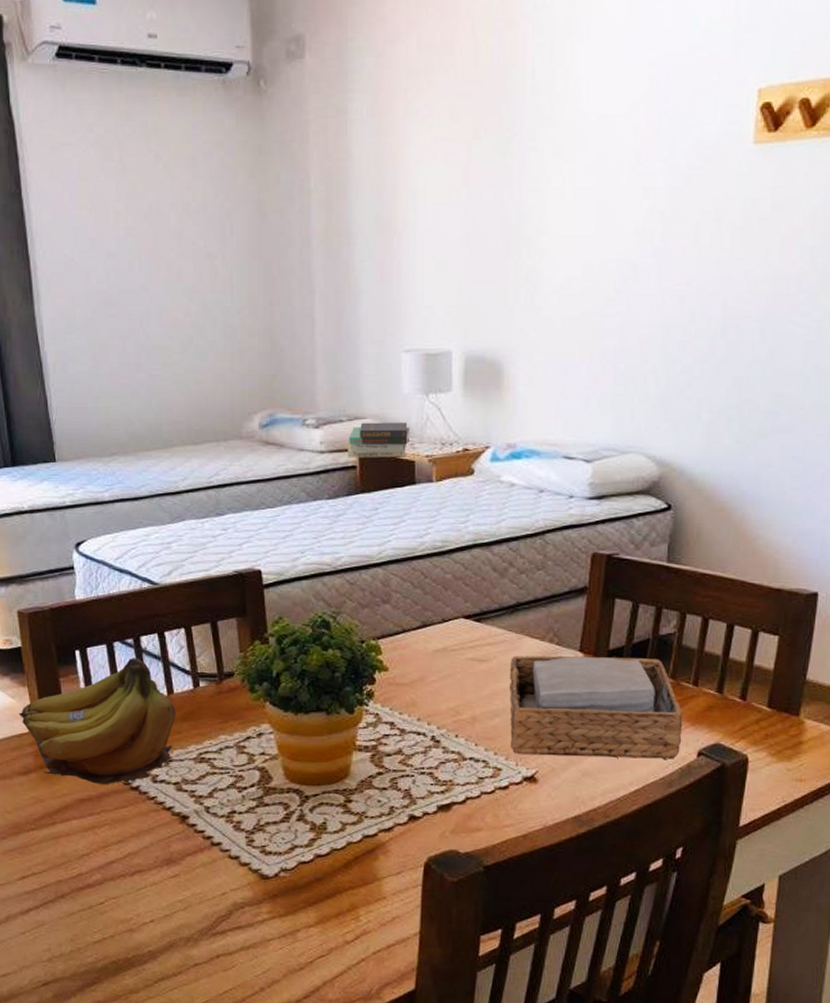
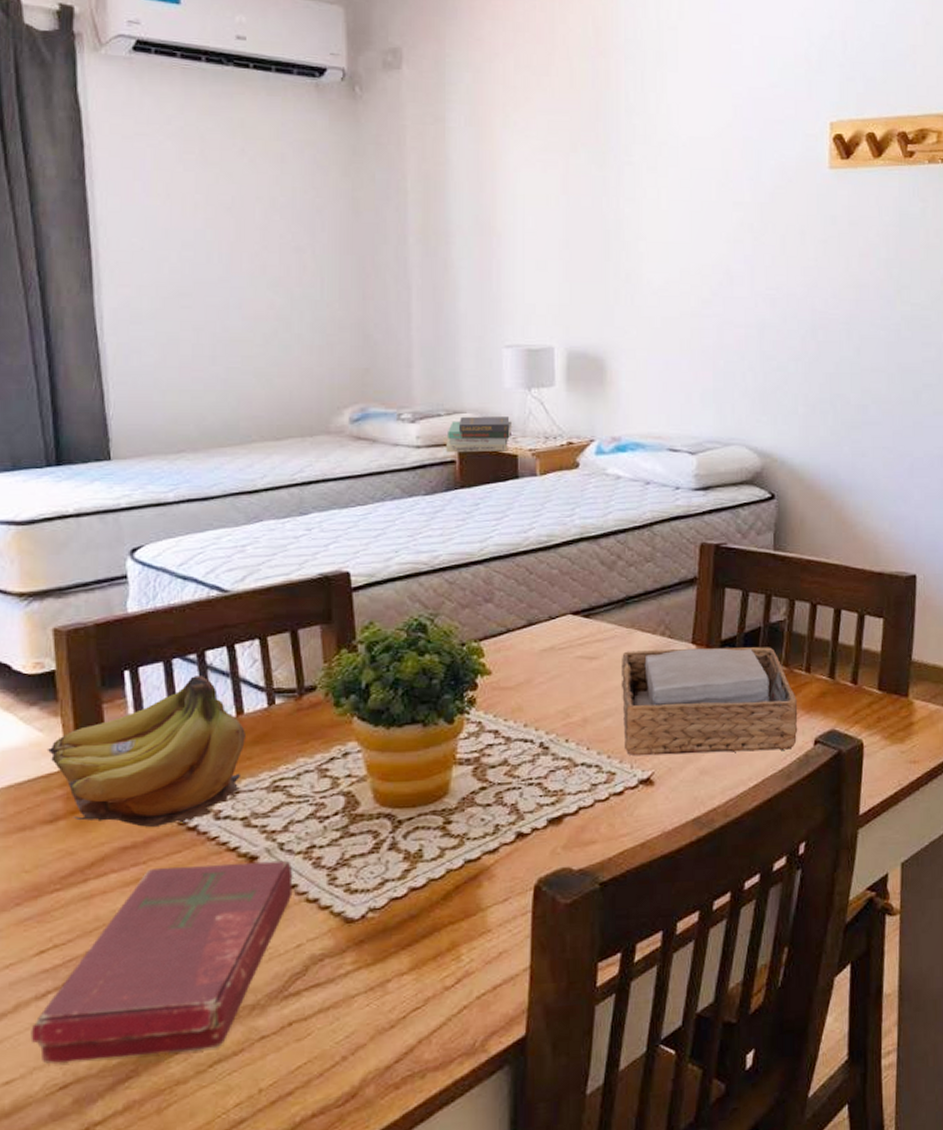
book: none [19,819,218,969] -> present [30,860,293,1064]

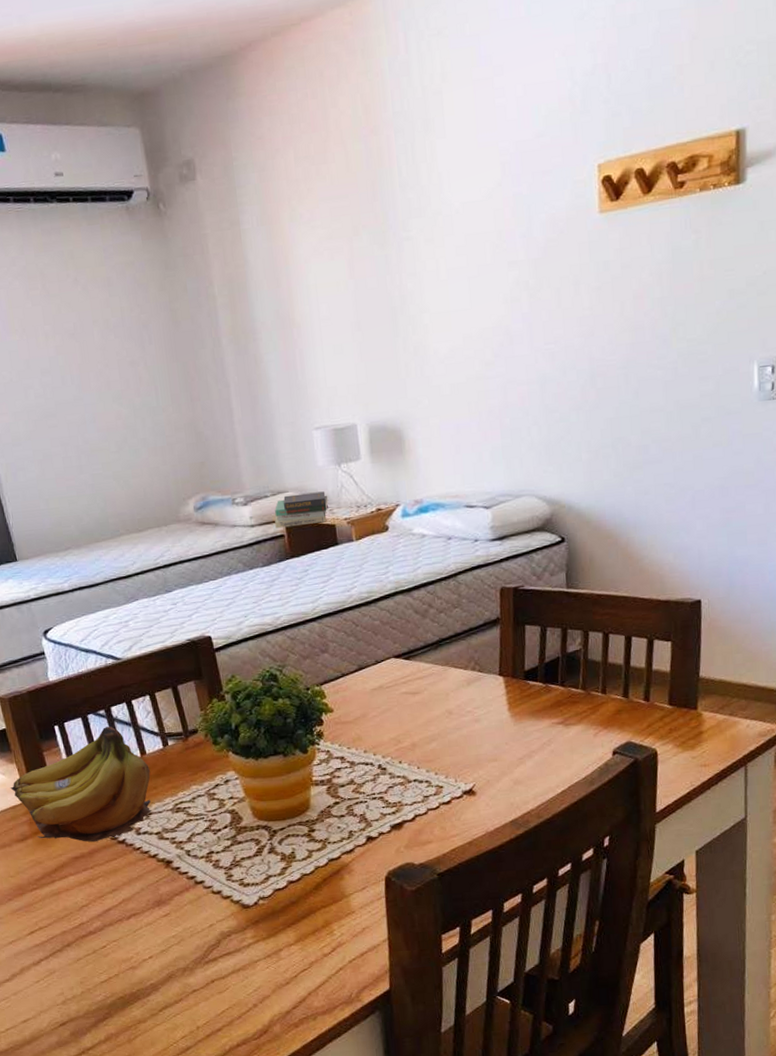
book: present [30,860,293,1064] -> none [34,863,202,1009]
napkin holder: present [620,646,798,756] -> none [440,674,598,772]

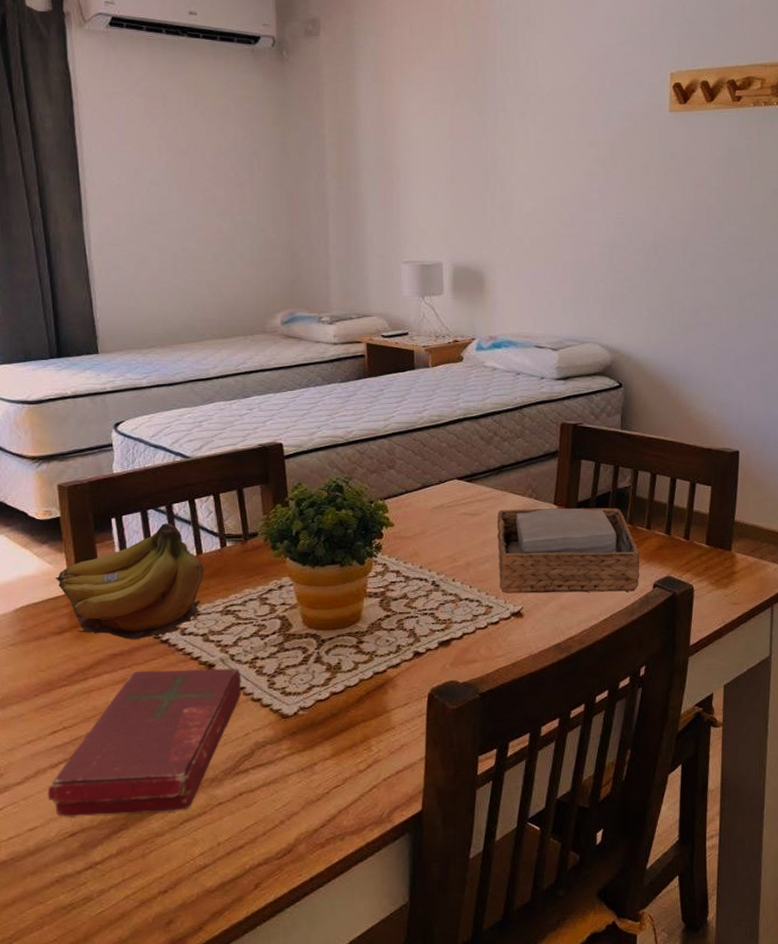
book: none [34,863,202,1009] -> present [48,668,241,817]
books: present [274,491,329,529] -> none [357,319,410,349]
napkin holder: none [440,674,598,772] -> present [496,507,640,594]

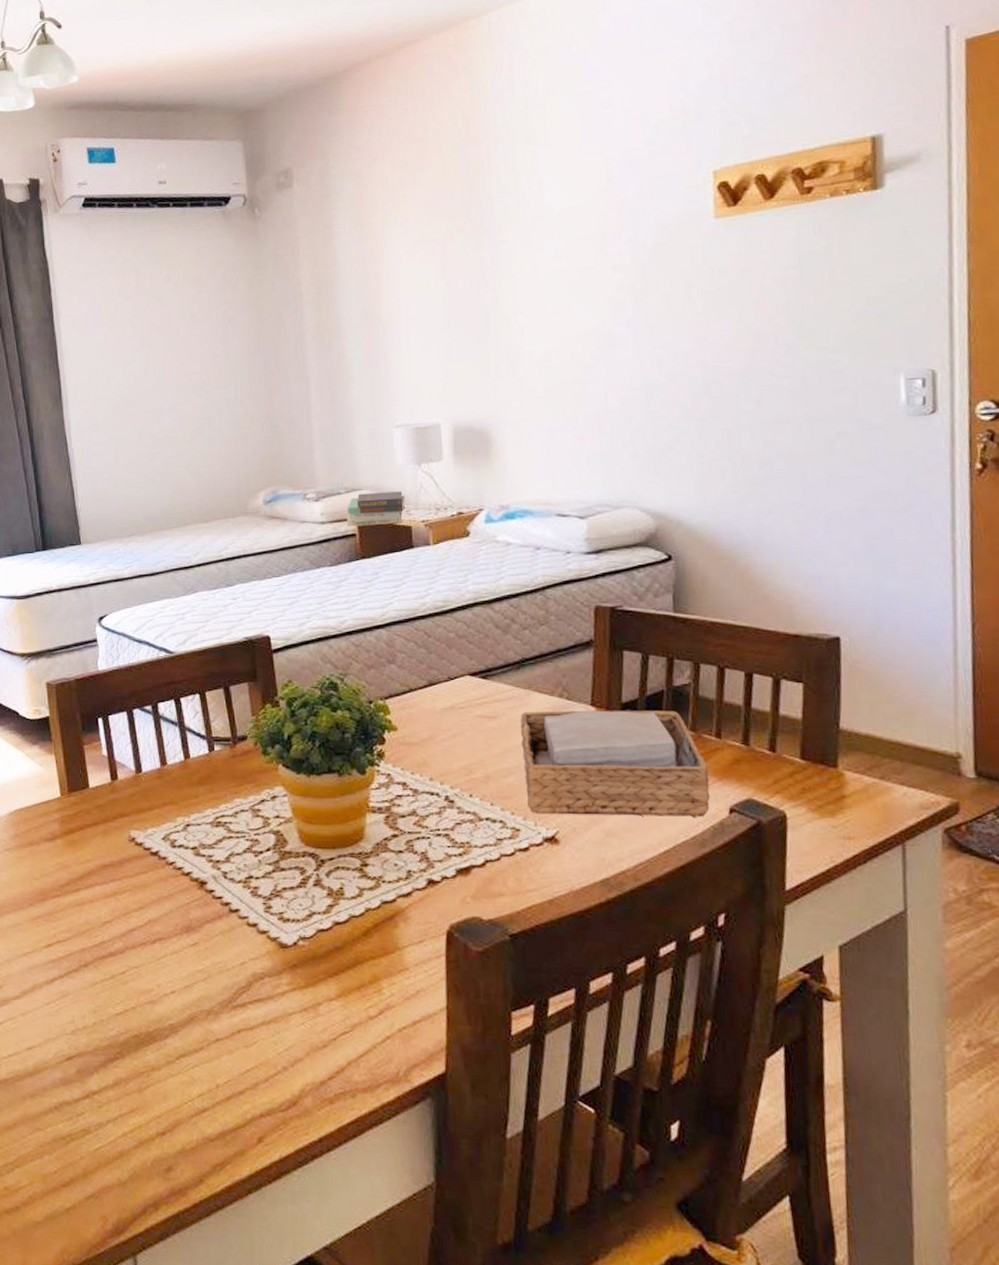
book: present [48,668,241,817] -> none [44,885,236,1044]
fruit: present [55,523,204,639] -> none [46,724,192,850]
books: none [357,319,410,349] -> present [347,491,406,527]

